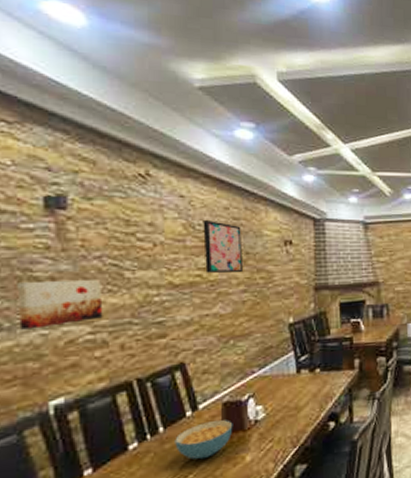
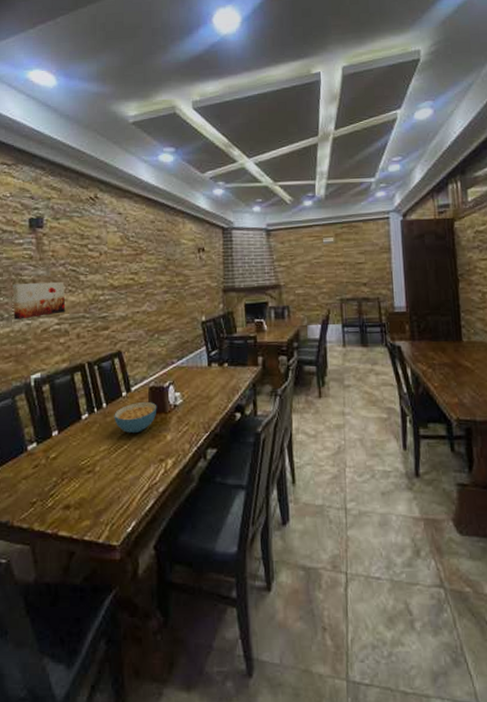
wall art: present [203,221,244,273] -> none [135,233,166,277]

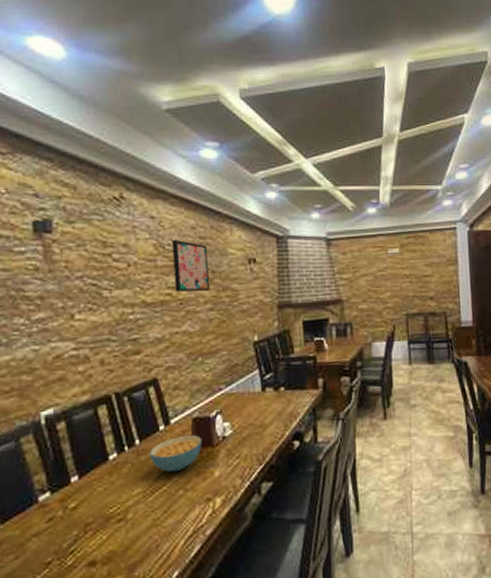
wall art: present [12,281,66,320] -> none [12,297,85,345]
wall art: none [135,233,166,277] -> present [172,240,210,292]

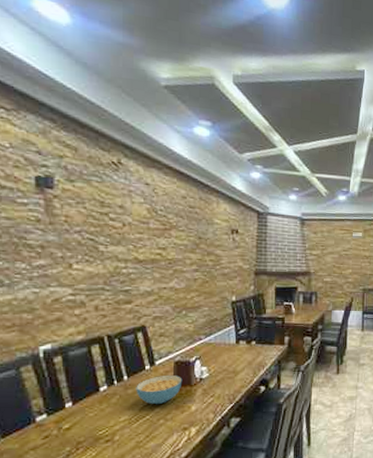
wall art: present [172,240,210,292] -> none [164,207,197,254]

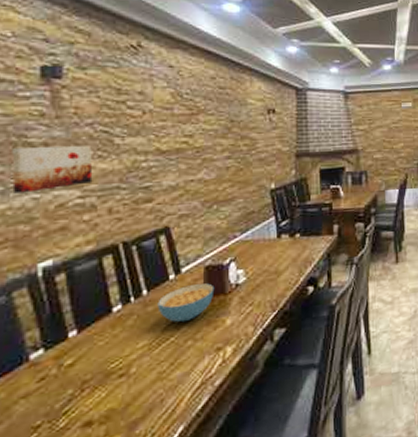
wall art: none [14,248,82,287] -> present [11,144,93,194]

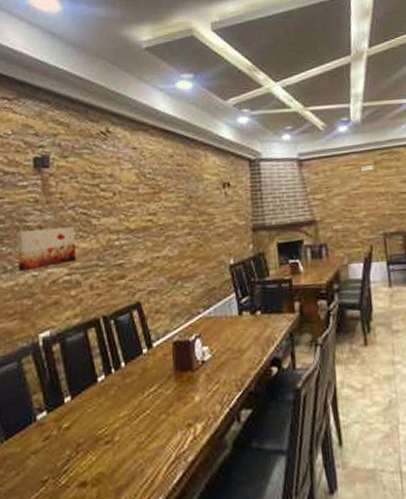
cereal bowl: present [157,283,215,323] -> none [134,358,183,396]

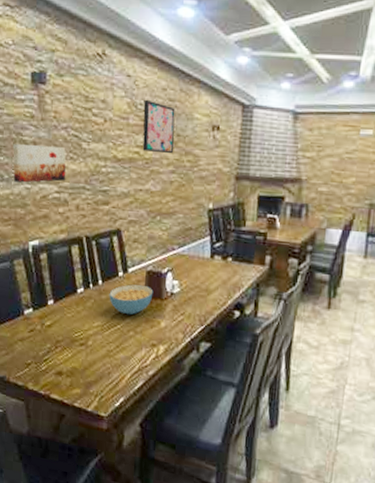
cereal bowl: none [134,358,183,396] -> present [109,284,154,315]
wall art: none [152,168,188,218] -> present [142,100,175,153]

